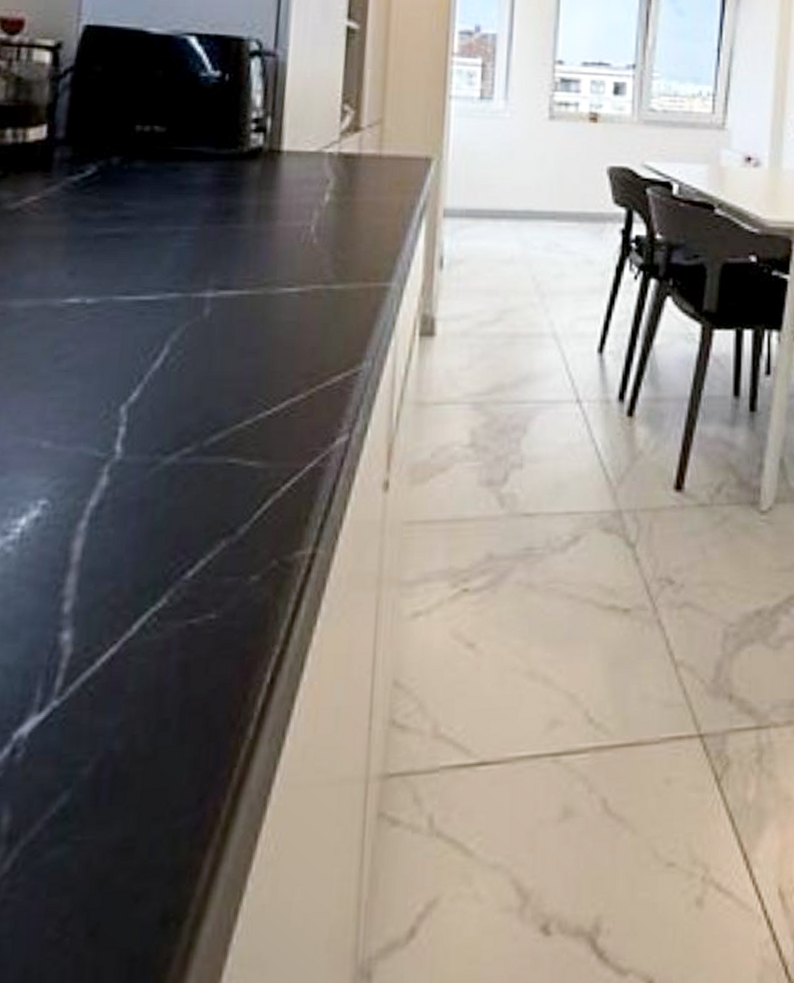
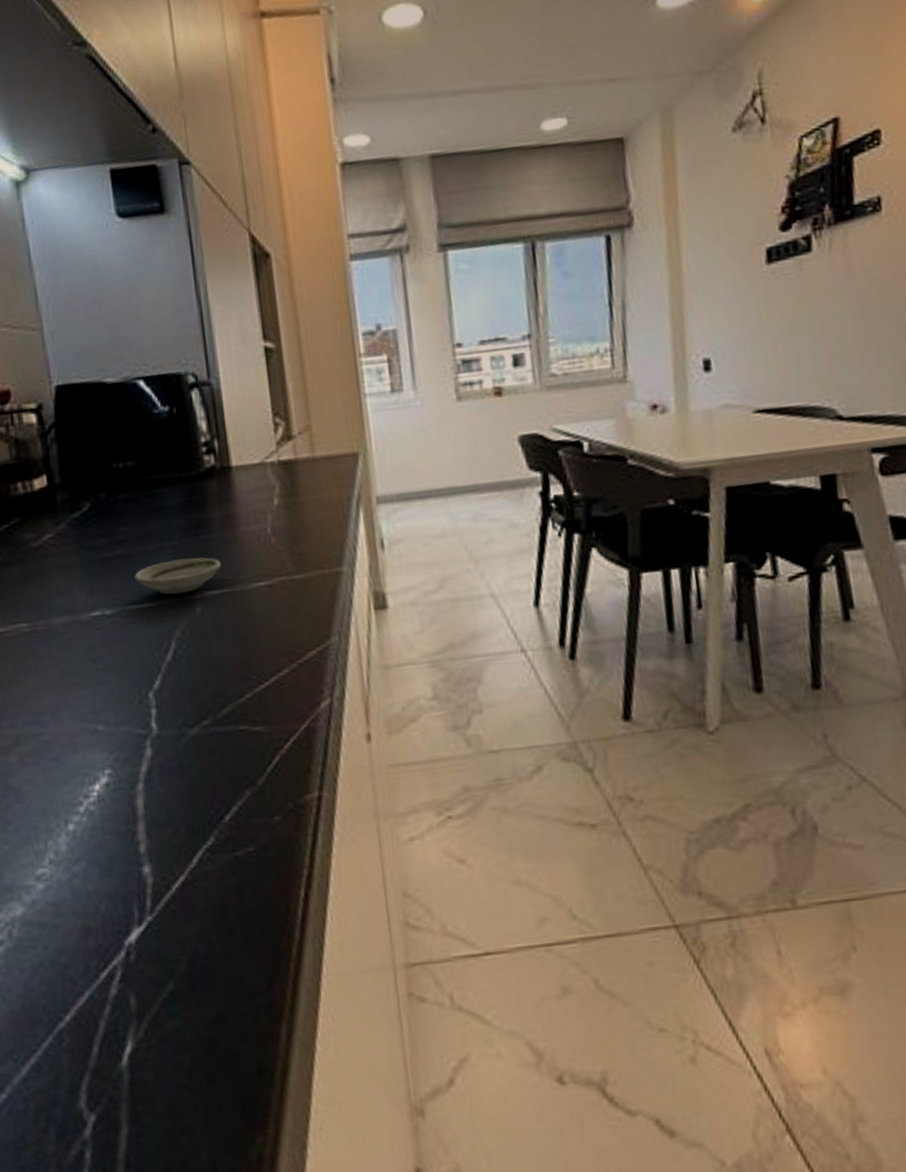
saucer: none [134,248,246,289] -> present [134,557,221,595]

